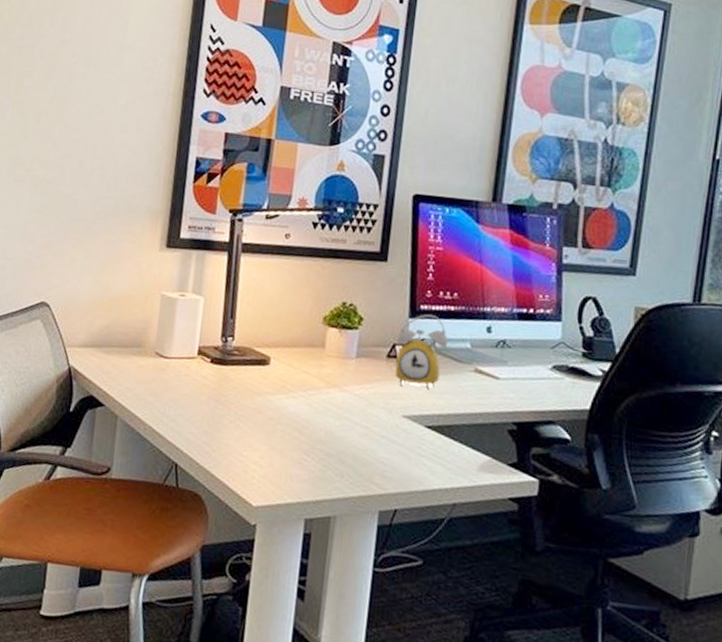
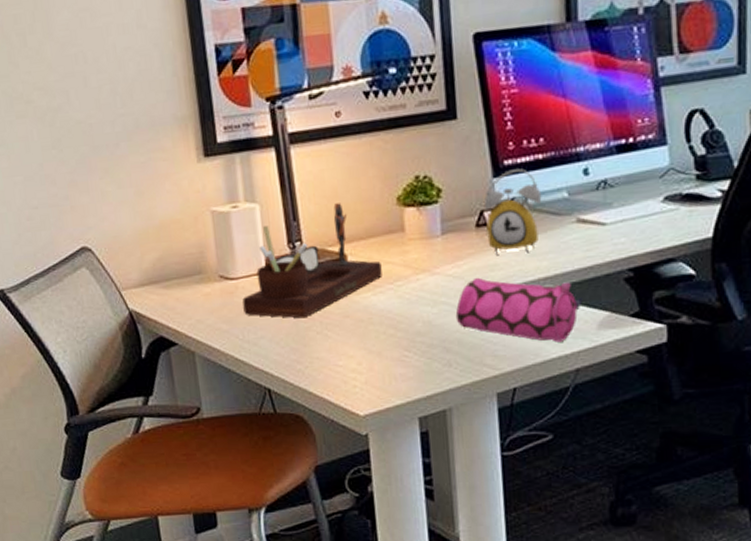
desk organizer: none [169,311,299,406] -> present [242,203,382,319]
pencil case: none [354,401,469,476] -> present [455,277,583,342]

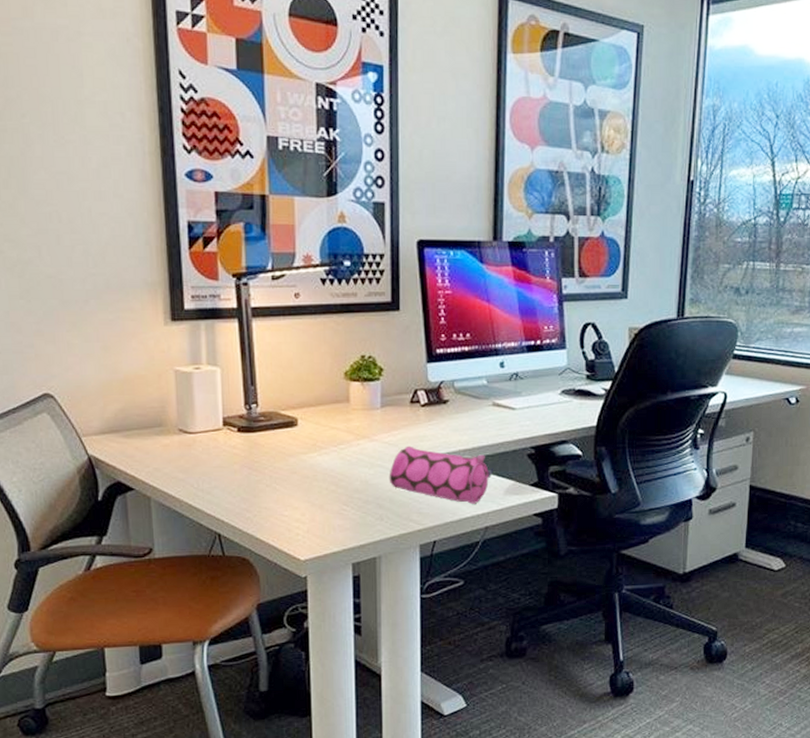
desk organizer: present [242,203,382,319] -> none [199,373,328,472]
alarm clock: present [483,169,542,255] -> none [418,357,466,429]

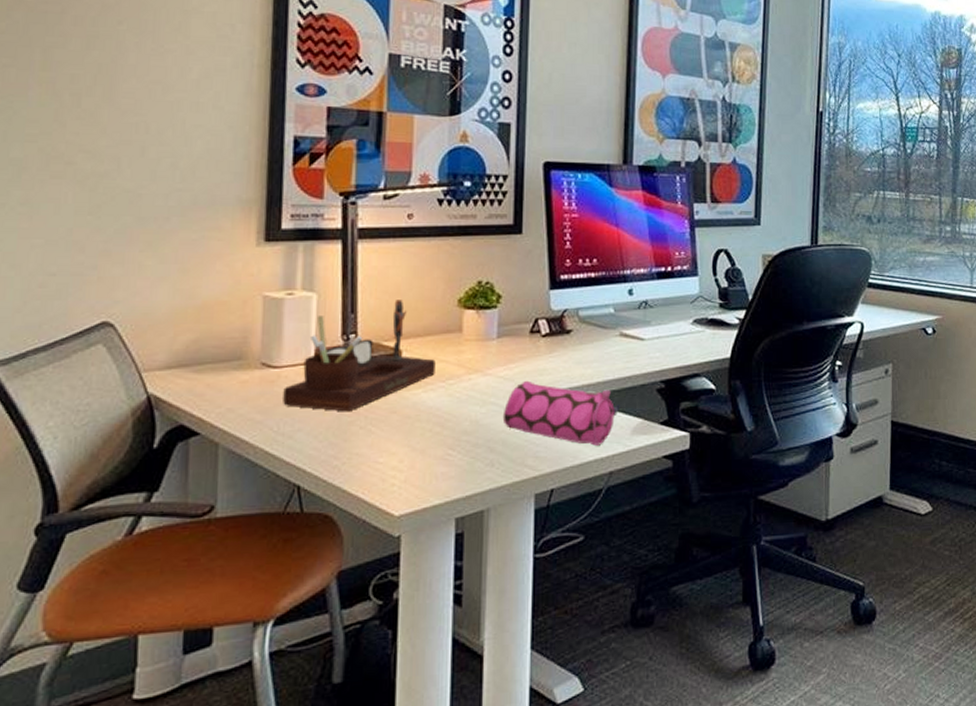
desk organizer: none [199,373,328,472] -> present [283,300,436,412]

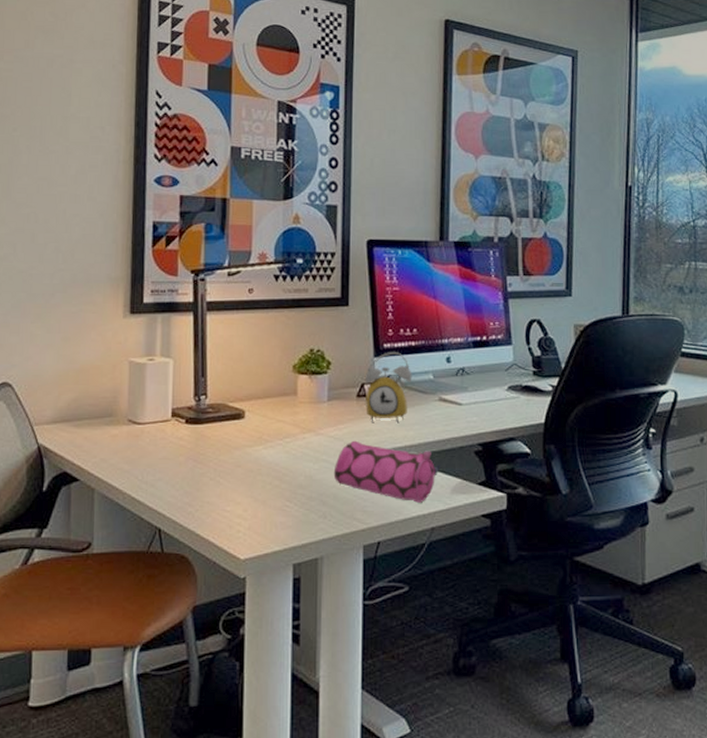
desk organizer: present [283,300,436,412] -> none [146,365,274,465]
alarm clock: none [539,284,591,361] -> present [364,352,412,423]

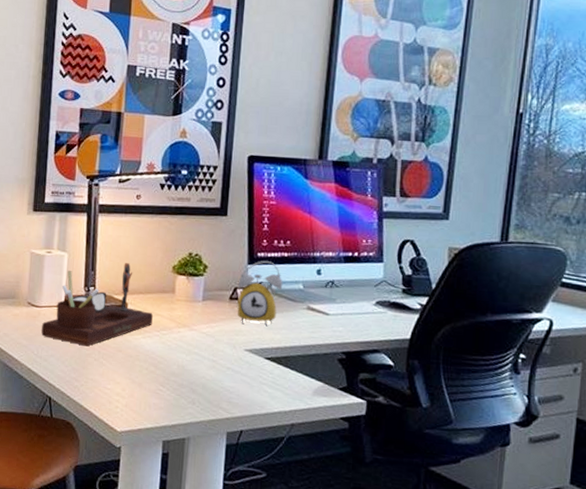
desk organizer: none [146,365,274,465] -> present [41,263,153,347]
pencil case: present [333,440,440,503] -> none [203,338,304,400]

